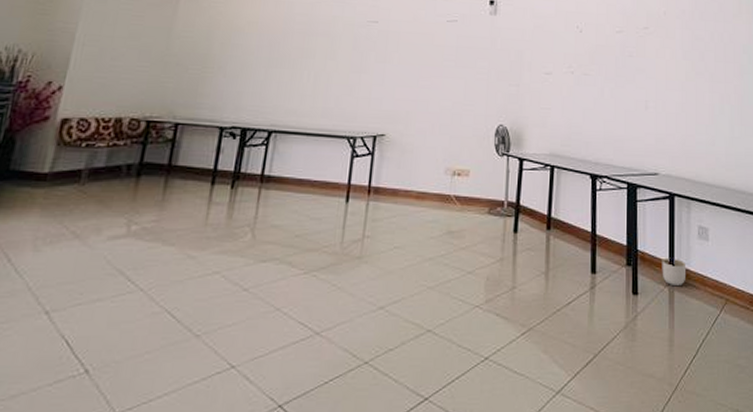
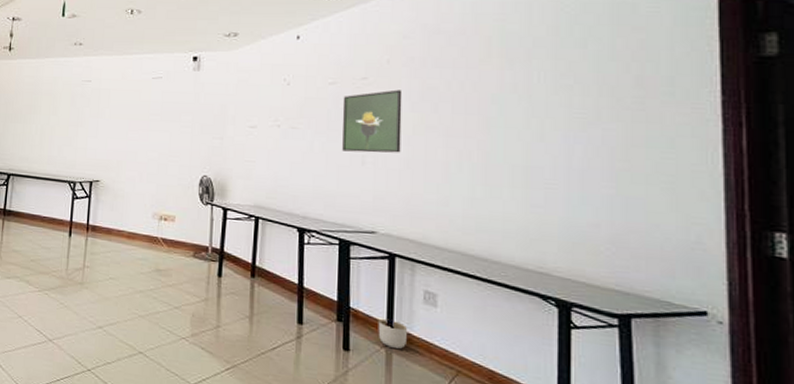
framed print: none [628,39,677,98] -> present [342,89,403,153]

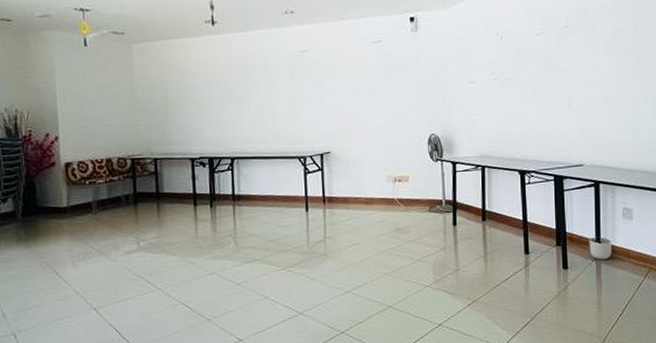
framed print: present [342,89,403,153] -> none [549,35,599,96]

